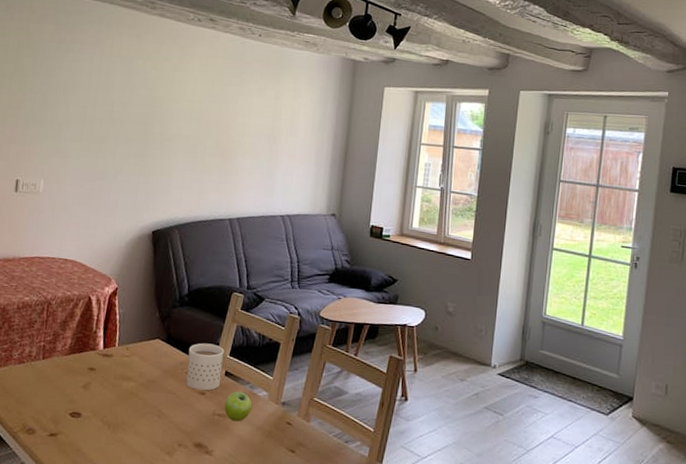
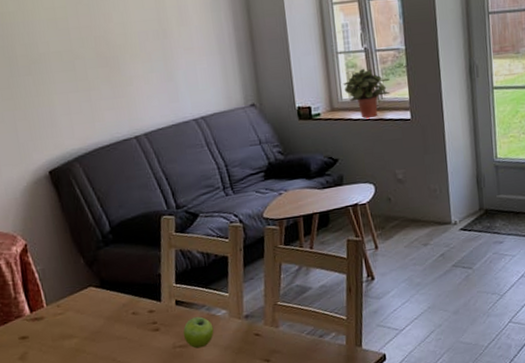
mug: present [186,343,224,391] -> none [128,276,174,328]
potted plant: none [415,205,458,250] -> present [343,68,390,118]

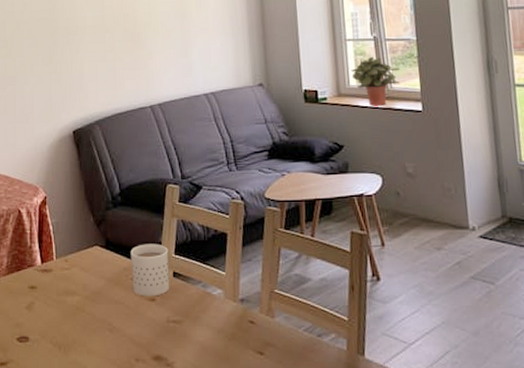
mug: none [128,276,174,328] -> present [130,244,170,297]
fruit: present [183,316,214,349] -> none [177,293,208,327]

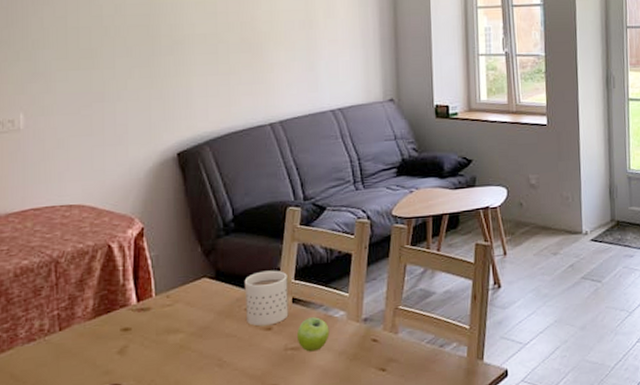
fruit: none [177,293,208,327] -> present [296,317,330,352]
potted plant: present [351,57,400,106] -> none [482,72,528,121]

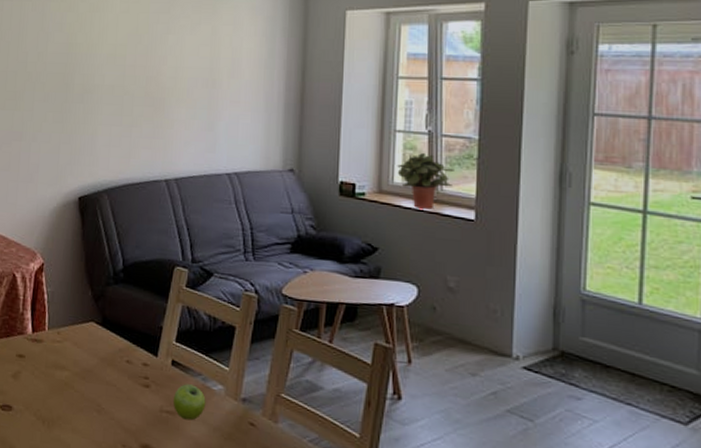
mug: present [244,270,289,327] -> none [126,326,169,383]
potted plant: none [482,72,528,121] -> present [397,153,454,209]

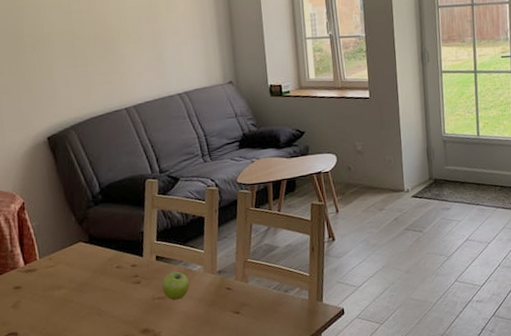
potted plant: present [397,153,454,209] -> none [310,52,351,96]

